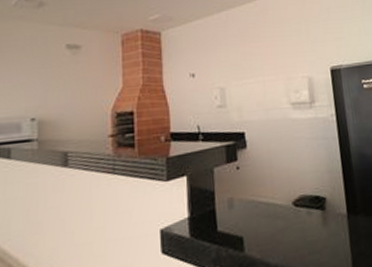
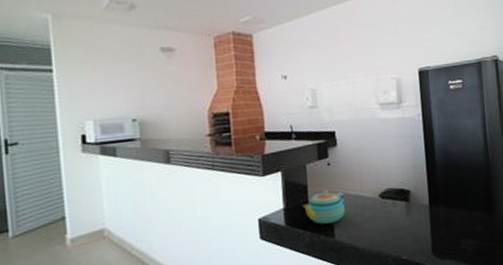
teapot: none [207,195,255,236] -> present [301,189,345,225]

